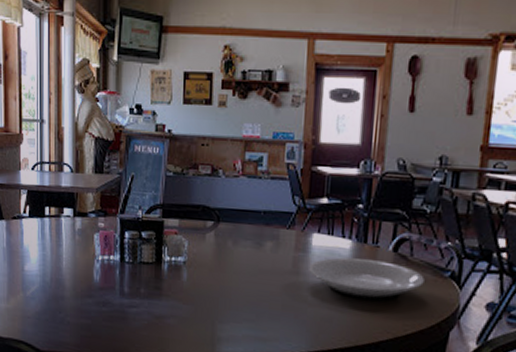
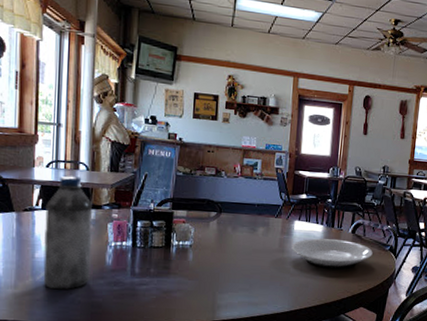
water bottle: none [33,179,79,308] -> present [43,175,92,290]

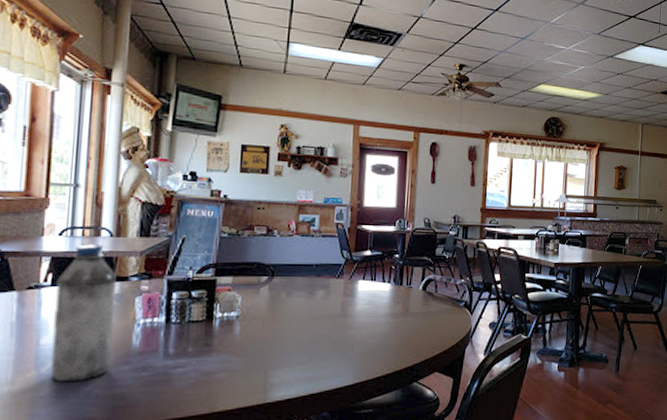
plate: present [291,238,373,270] -> none [355,297,446,332]

